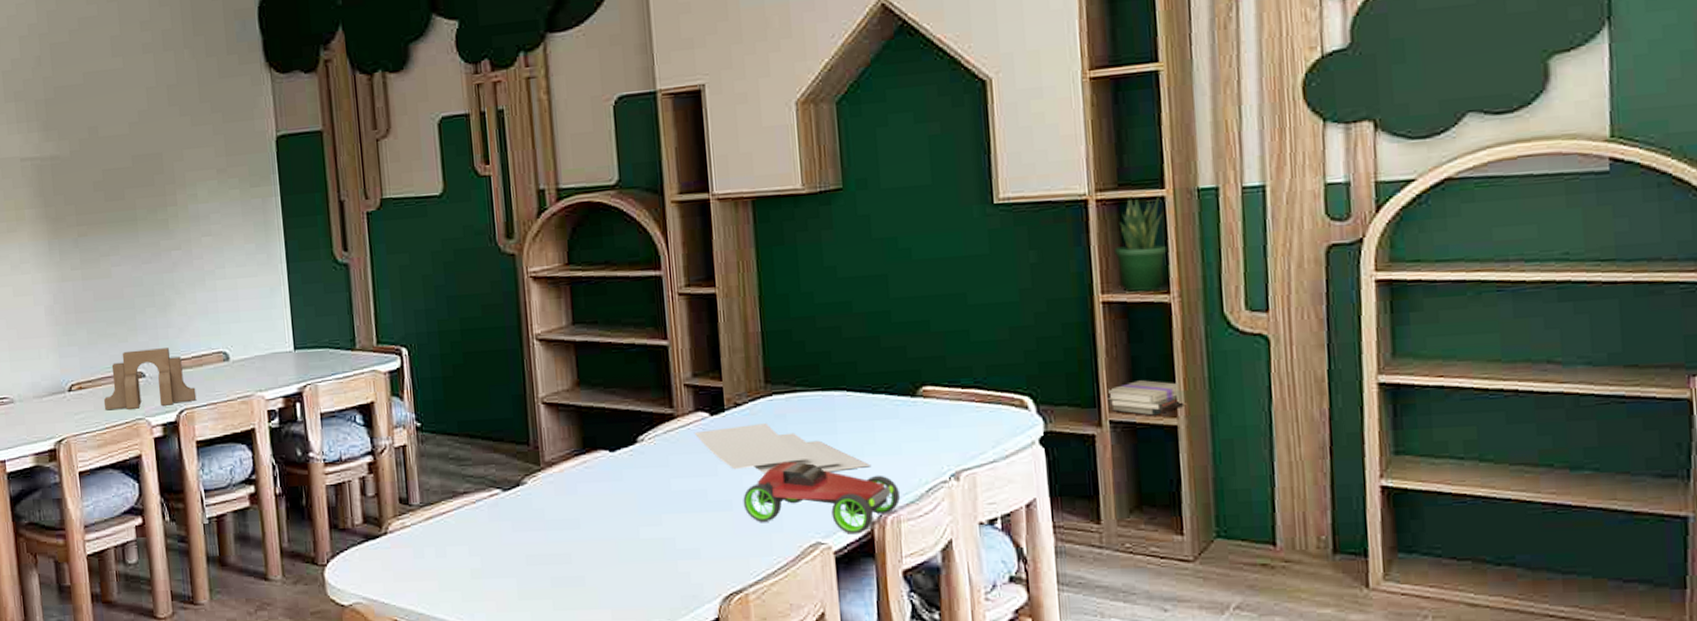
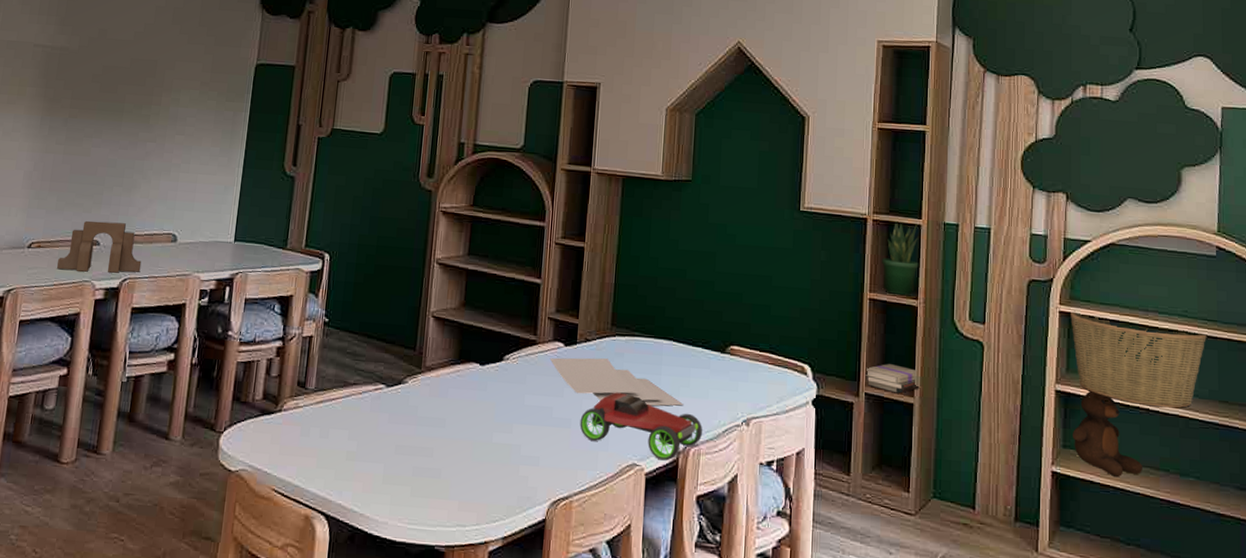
basket: none [1392,276,1600,386] -> present [1071,310,1206,408]
teddy bear: none [1407,376,1513,482] -> present [1073,390,1142,477]

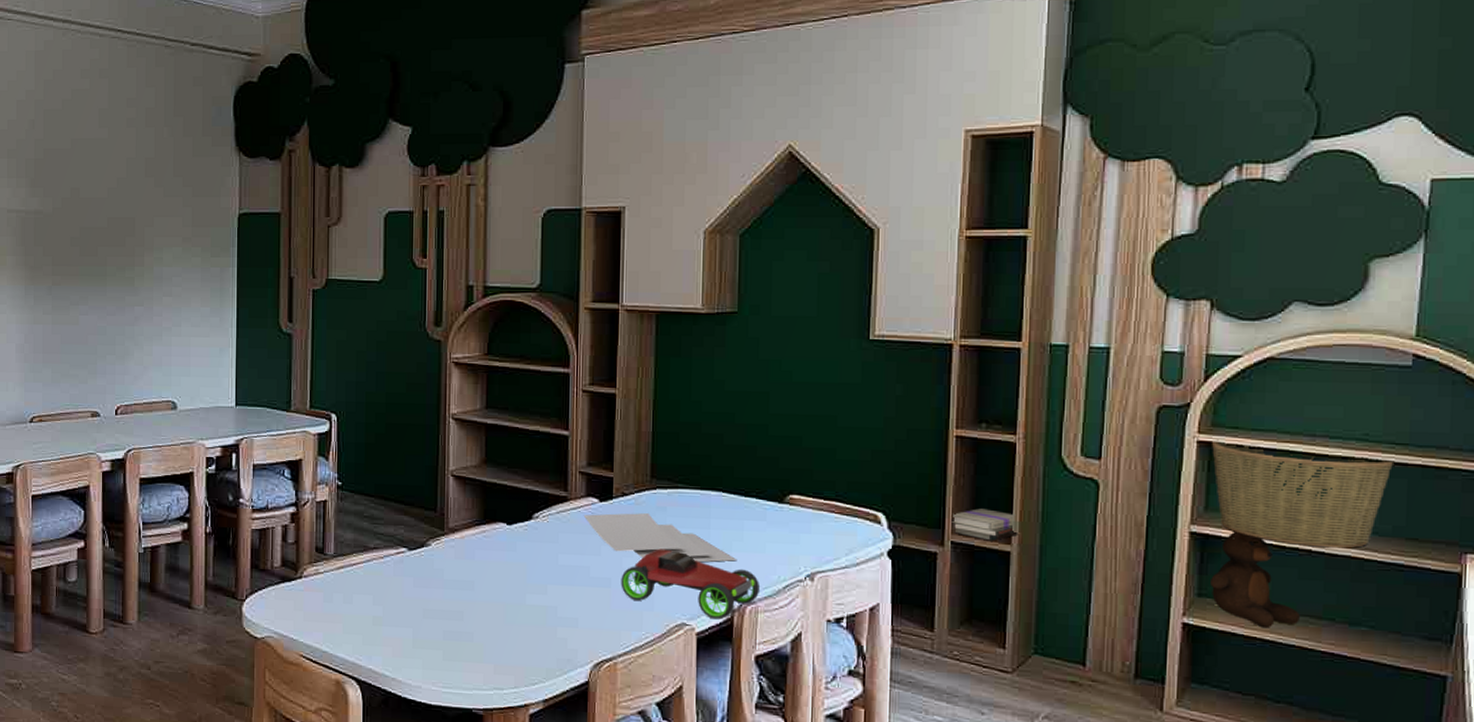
wooden toy: present [56,220,142,273] -> none [60,391,144,444]
planter: present [882,221,919,295] -> none [971,345,1018,430]

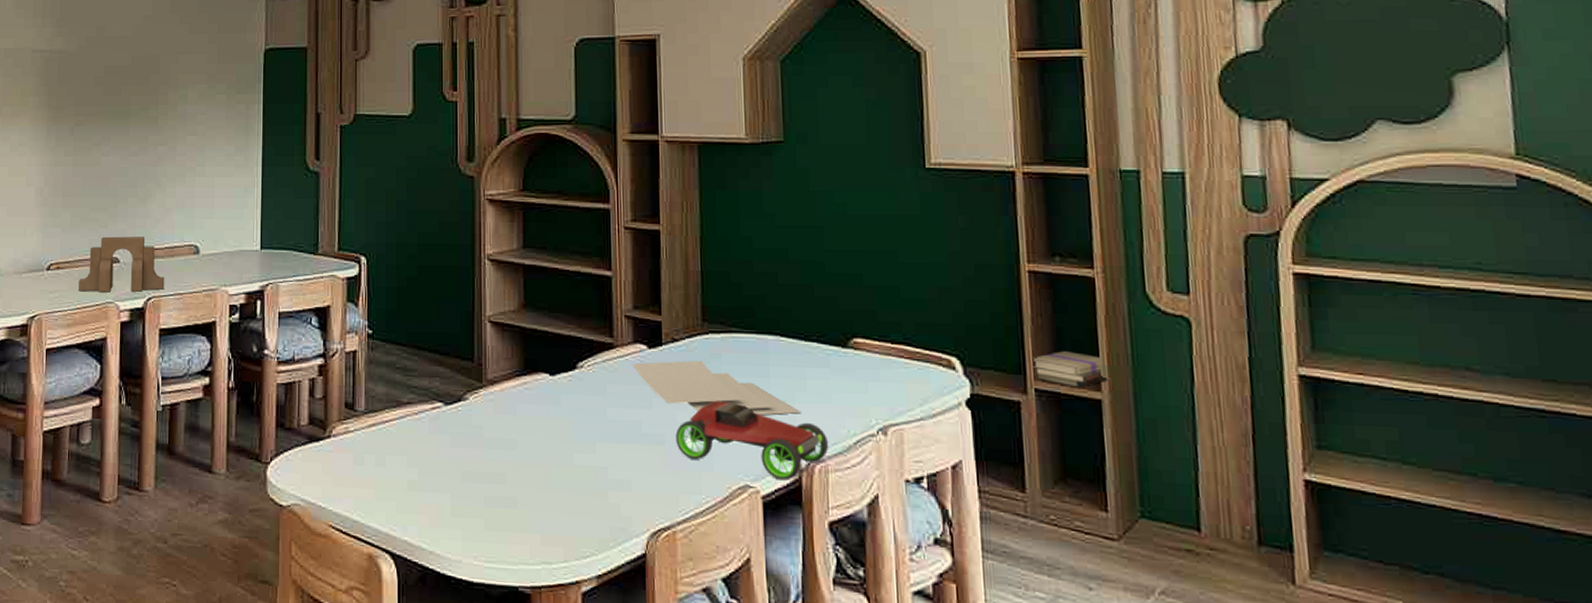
wooden toy: none [60,391,144,444] -> present [78,236,165,292]
teddy bear: present [1210,531,1300,627] -> none [1329,373,1437,484]
basket: present [1212,439,1393,549] -> none [1309,271,1514,392]

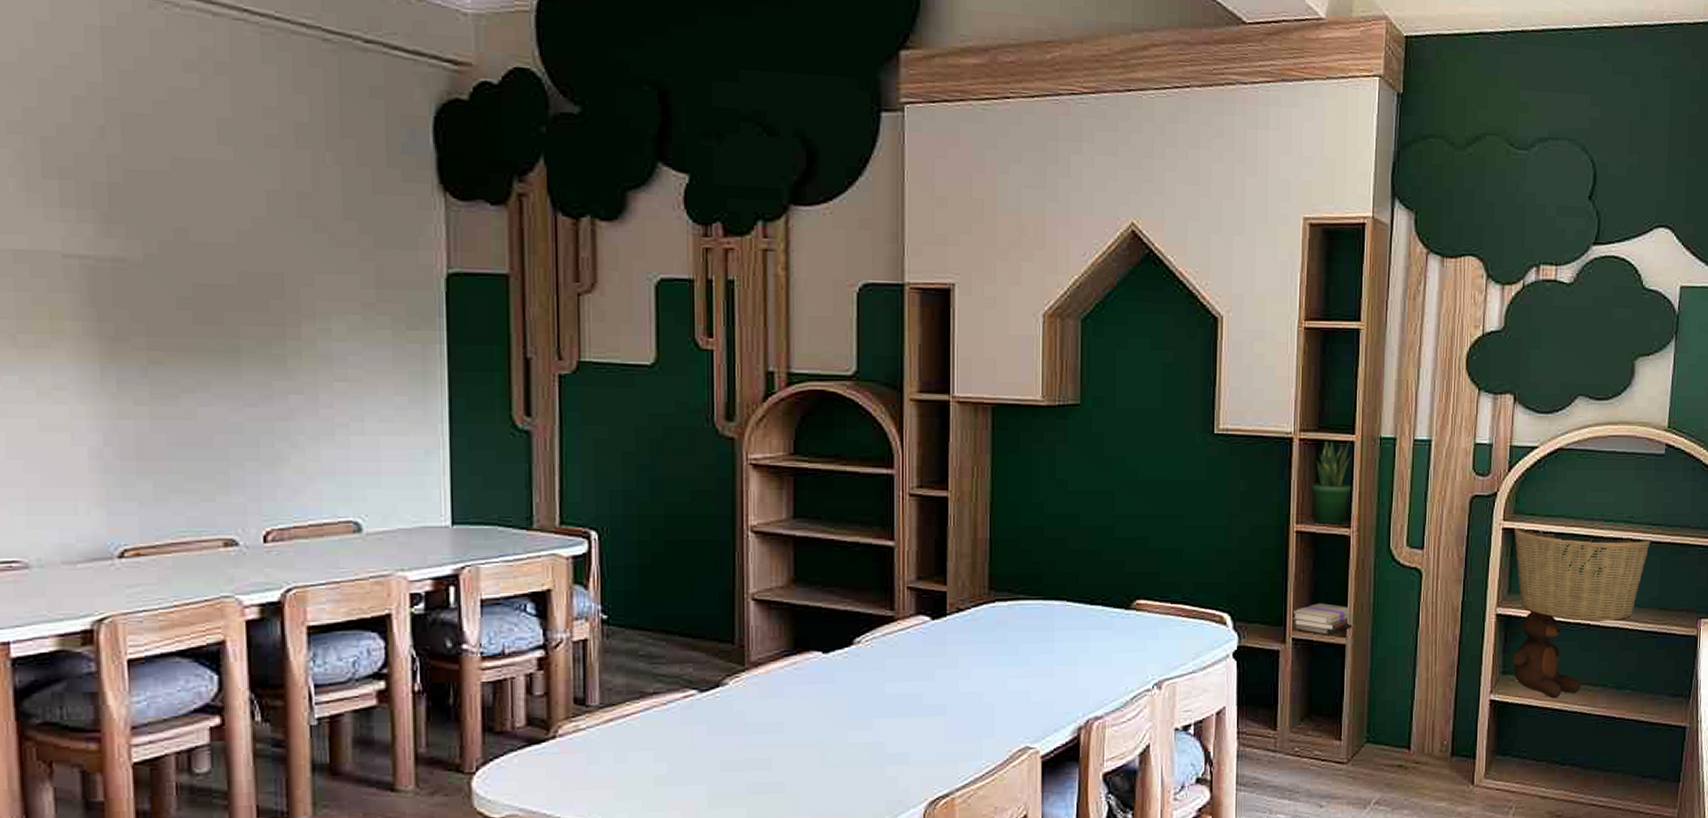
wooden toy: present [78,236,165,292] -> none [172,512,312,585]
papers: present [631,360,802,416] -> none [913,630,1083,680]
toy car: present [675,400,829,481] -> none [957,667,1108,739]
planter: none [1040,172,1091,264] -> present [1310,439,1352,524]
basket: none [1309,271,1514,392] -> present [1514,526,1650,621]
teddy bear: none [1329,373,1437,484] -> present [1512,610,1581,698]

